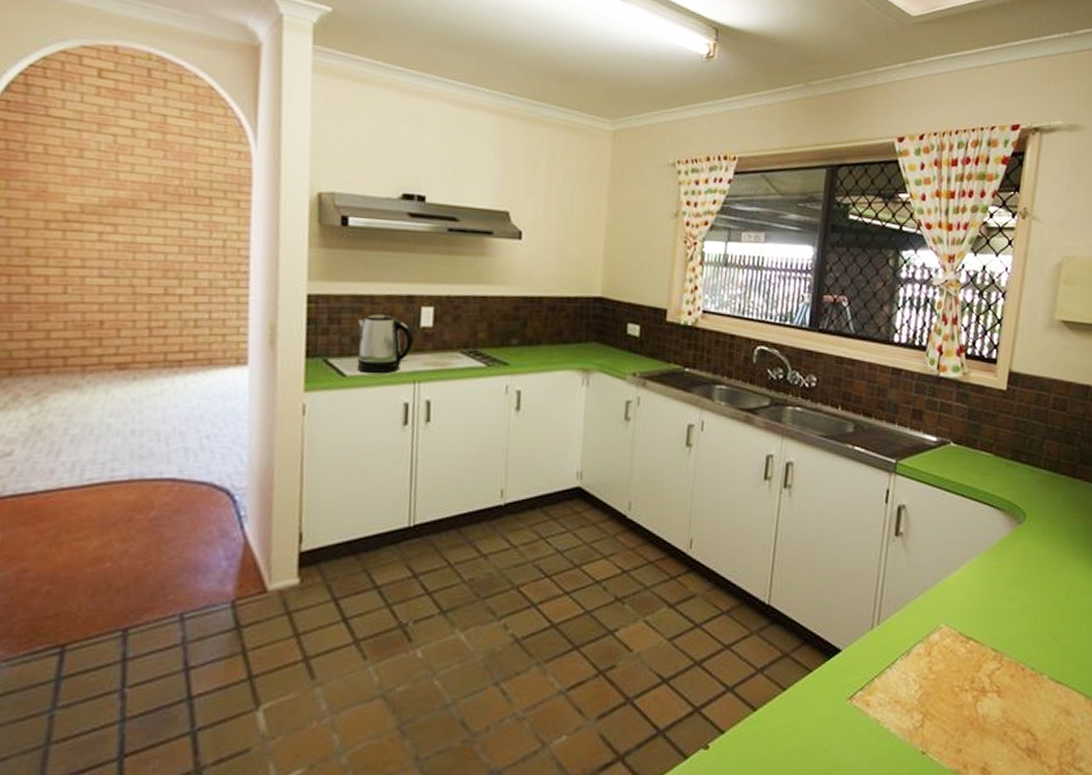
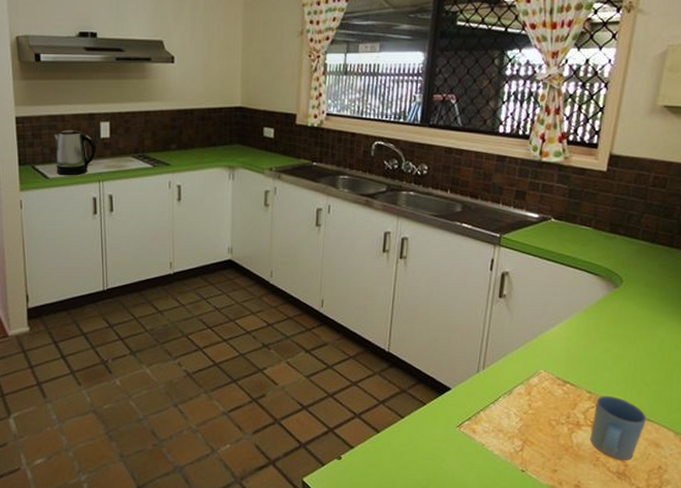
mug: none [997,653,1056,735] -> present [590,395,647,461]

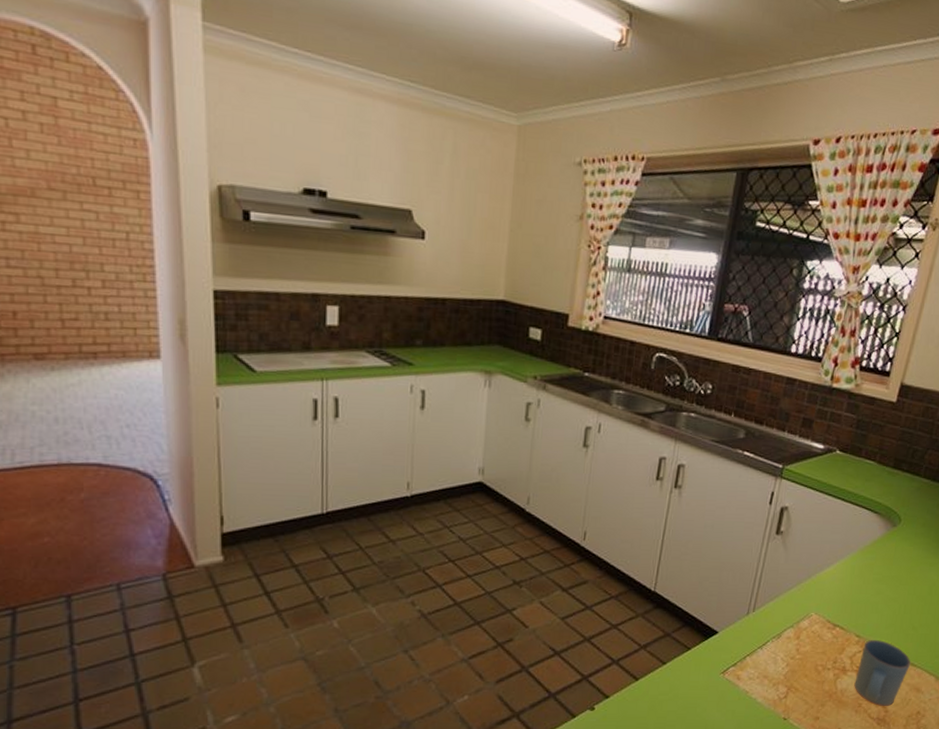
kettle: present [53,129,97,176] -> none [264,311,321,371]

